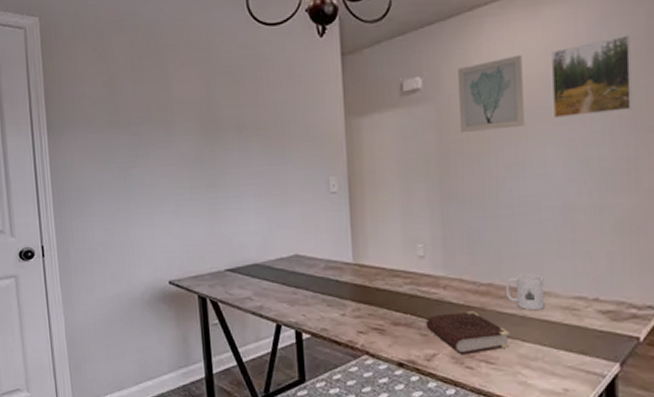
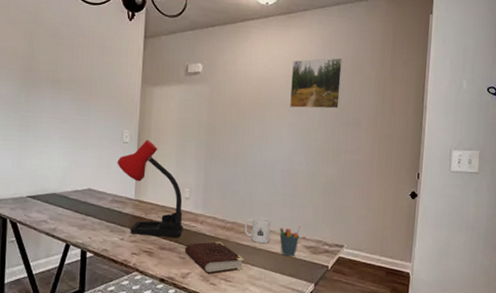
desk lamp: none [326,186,421,309] -> present [117,140,183,238]
wall art: present [458,54,524,134] -> none [226,59,273,111]
pen holder: none [557,282,590,327] -> present [279,226,301,257]

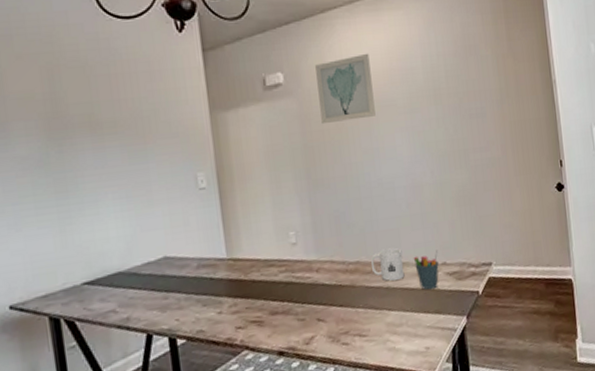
desk lamp: present [117,140,183,238] -> none [195,180,296,304]
book: present [184,242,244,275] -> none [302,289,379,333]
wall art: none [226,59,273,111] -> present [315,53,376,125]
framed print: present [290,58,343,109] -> none [392,39,458,109]

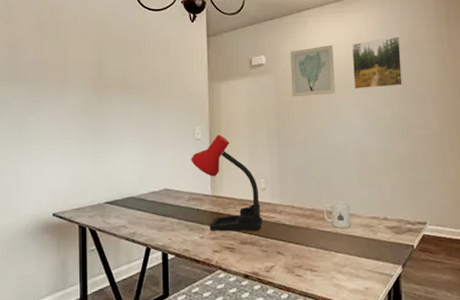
desk lamp: none [195,180,296,304] -> present [191,134,263,231]
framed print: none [392,39,458,109] -> present [351,37,404,90]
pen holder: present [413,249,439,290] -> none [359,206,381,239]

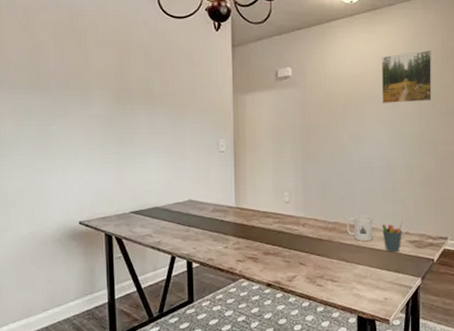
desk lamp: present [191,134,263,231] -> none [215,147,286,242]
wall art: present [290,44,335,97] -> none [318,57,362,111]
pen holder: none [359,206,381,239] -> present [381,221,403,253]

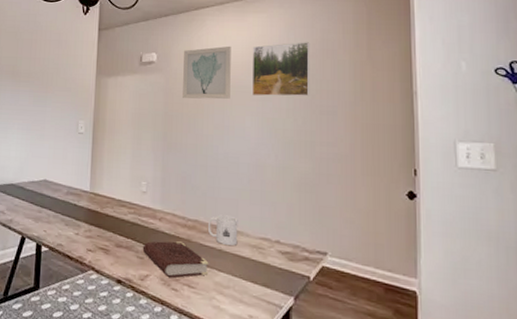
book: none [288,243,349,276] -> present [142,241,209,279]
wall art: none [318,57,362,111] -> present [183,45,231,99]
pen holder: present [381,221,403,253] -> none [248,227,274,263]

